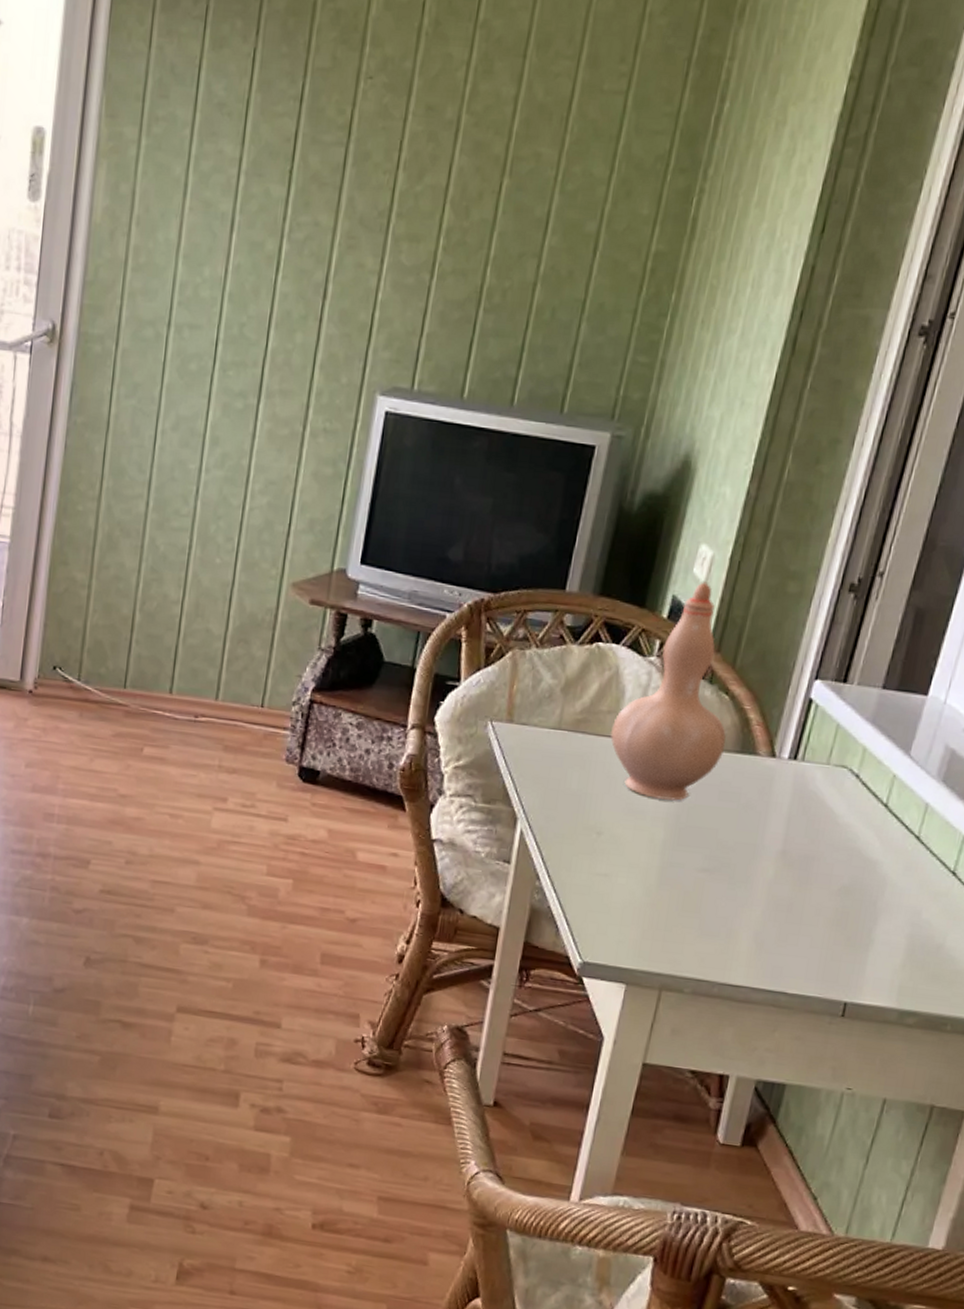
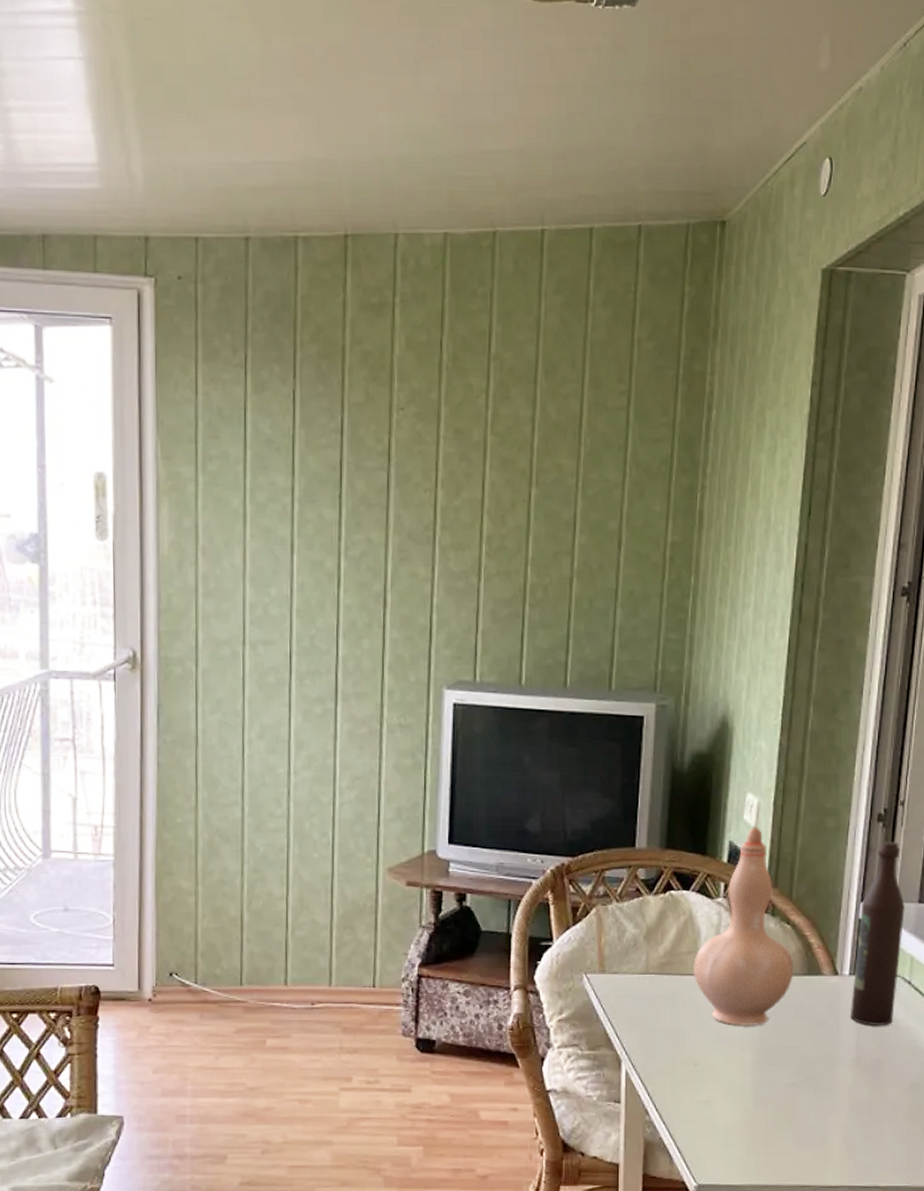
wine bottle: none [783,615,871,820] -> present [851,841,905,1025]

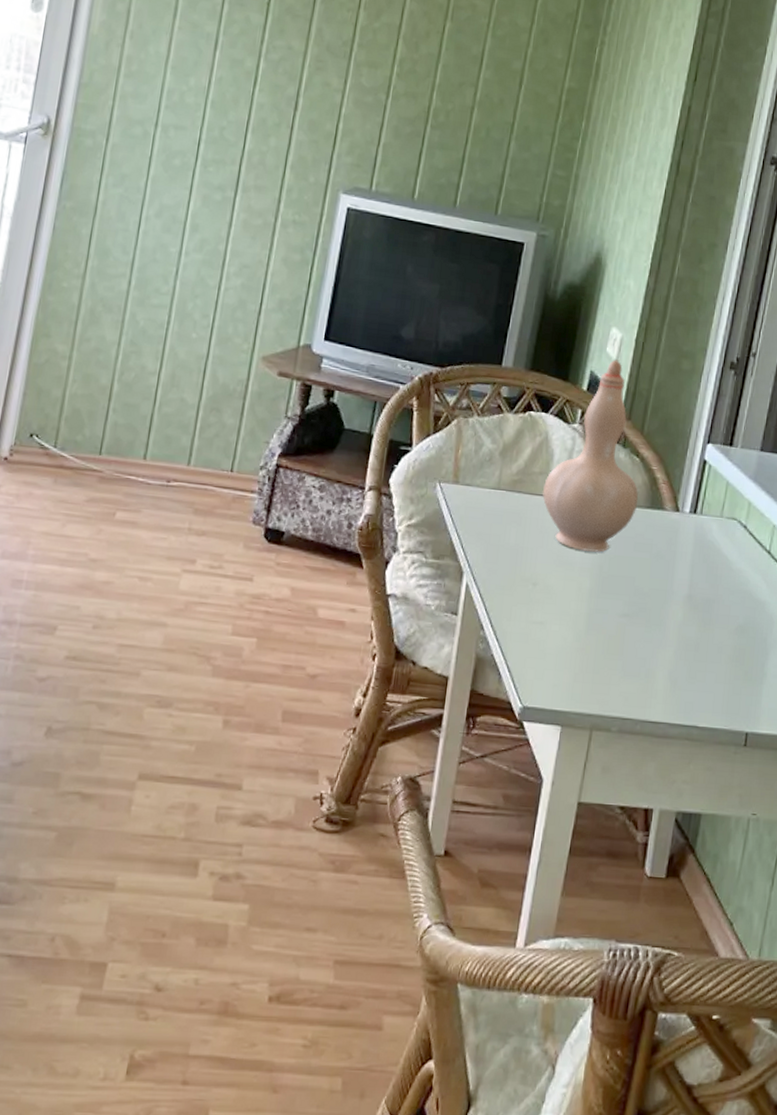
wine bottle: present [851,841,905,1025] -> none [687,388,749,566]

